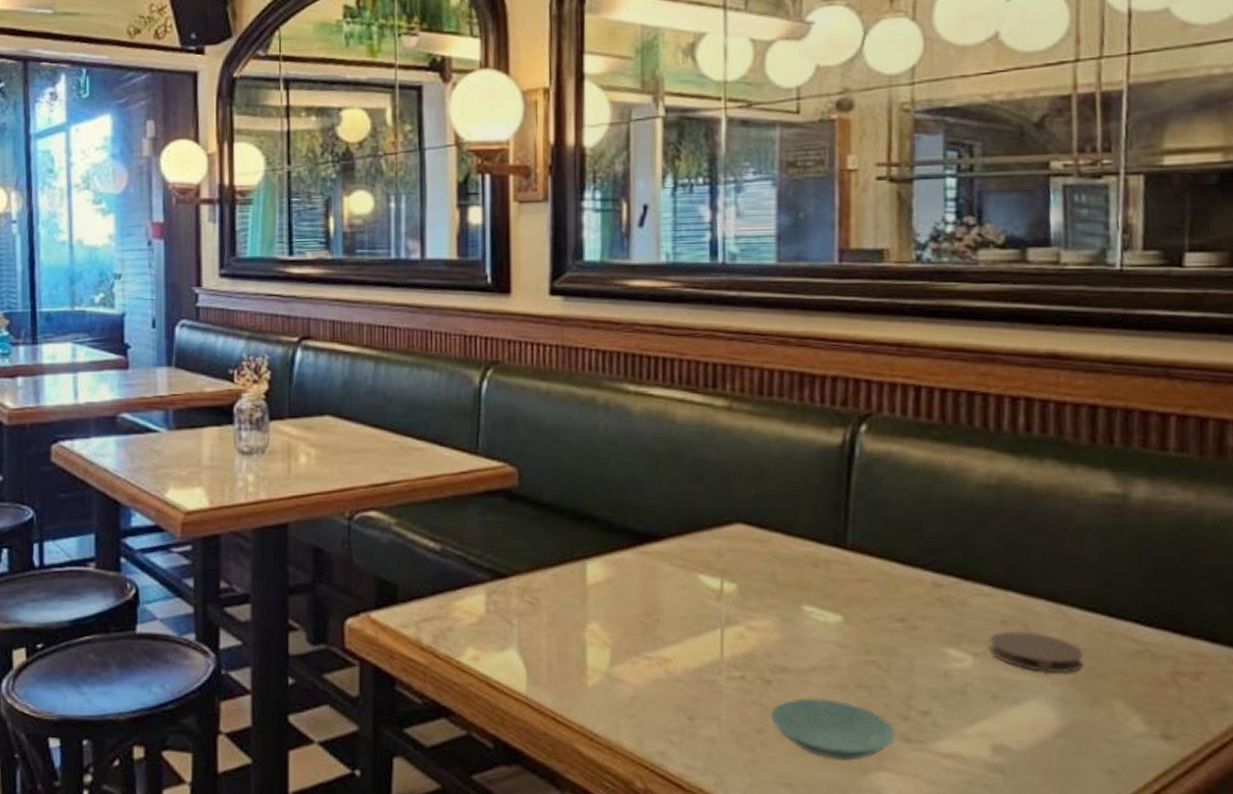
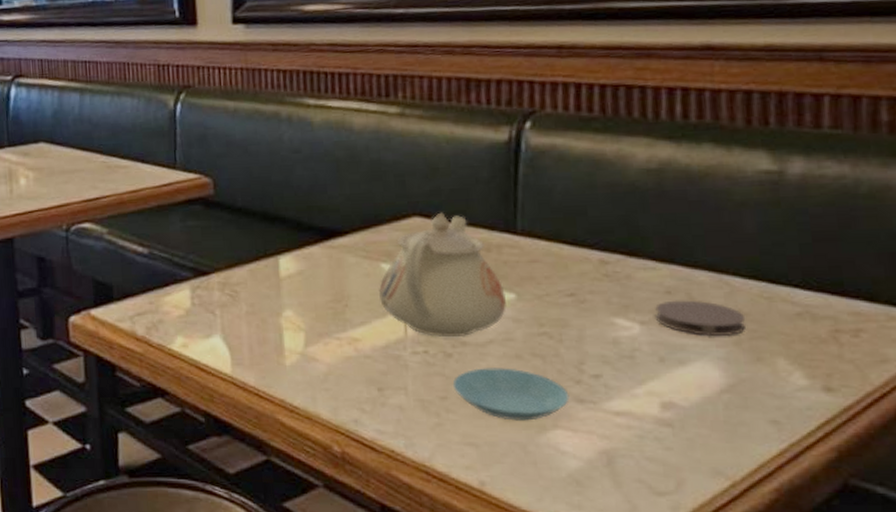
teapot: none [695,520,832,663] -> present [379,212,506,338]

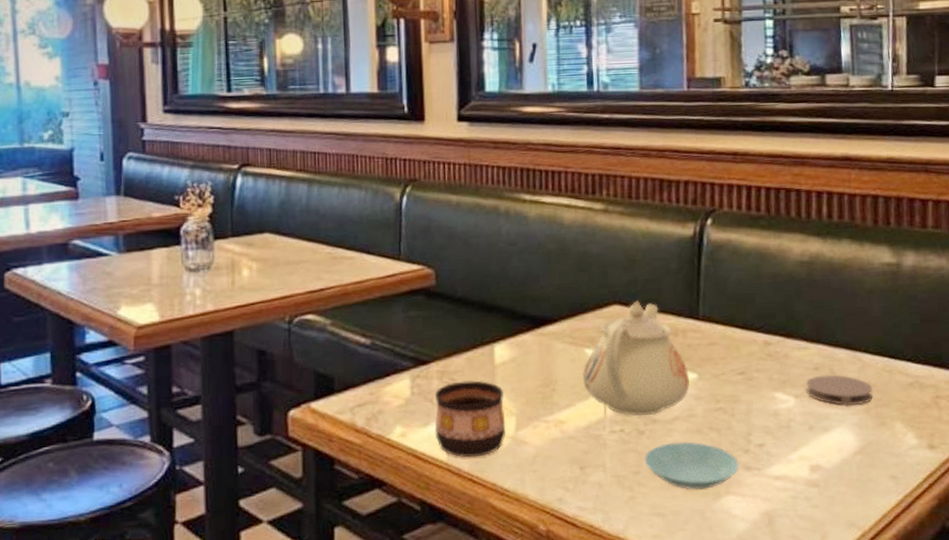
cup: none [216,293,294,372] -> present [434,380,506,458]

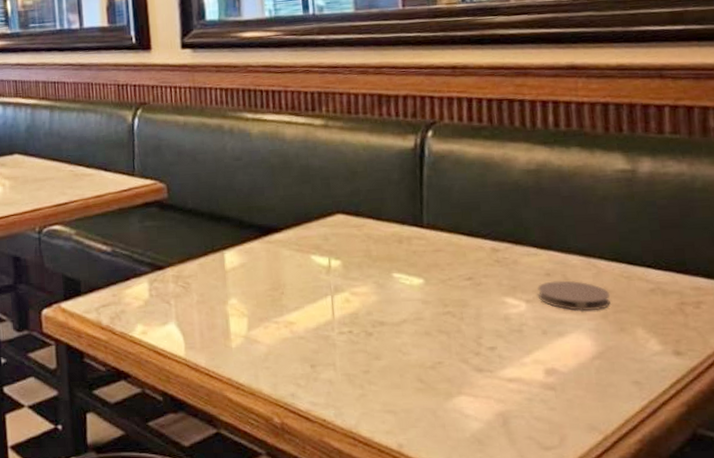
cup: present [434,380,506,458] -> none [171,284,239,355]
teapot: present [583,300,690,416] -> none [310,210,417,319]
saucer: present [644,442,739,490] -> none [373,343,471,390]

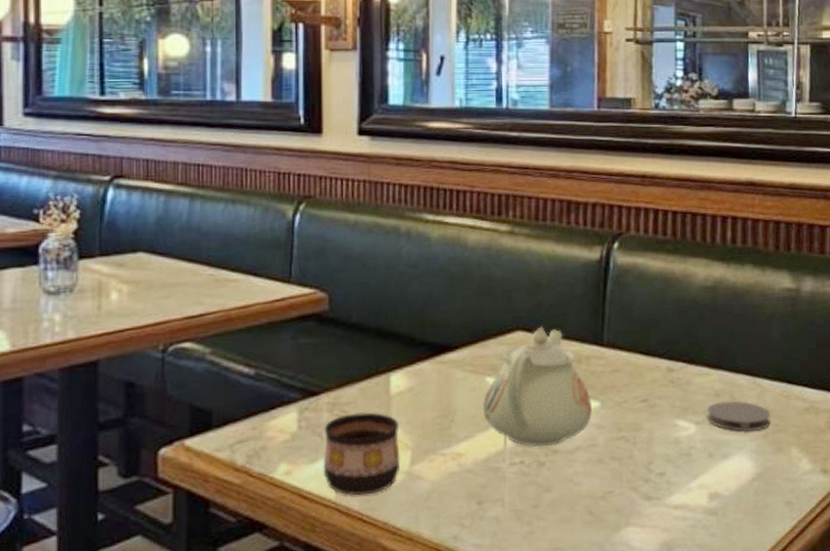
cup: none [171,284,239,355] -> present [324,412,401,496]
teapot: none [310,210,417,319] -> present [483,326,592,447]

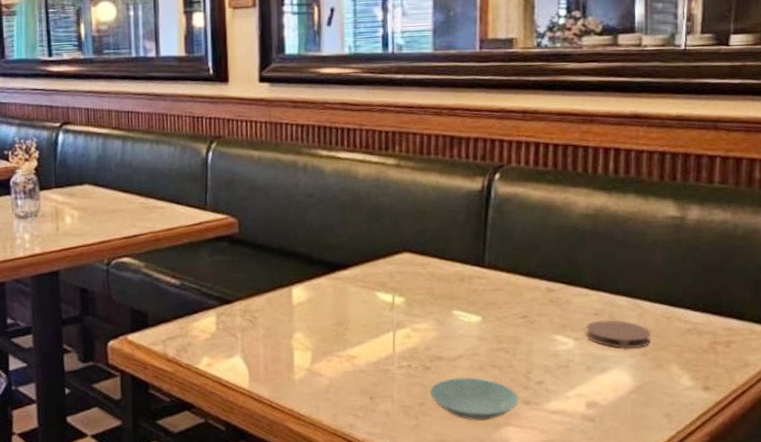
cup: present [324,412,401,496] -> none [238,318,303,386]
teapot: present [483,326,592,447] -> none [374,249,474,354]
saucer: none [544,472,640,522] -> present [429,377,519,421]

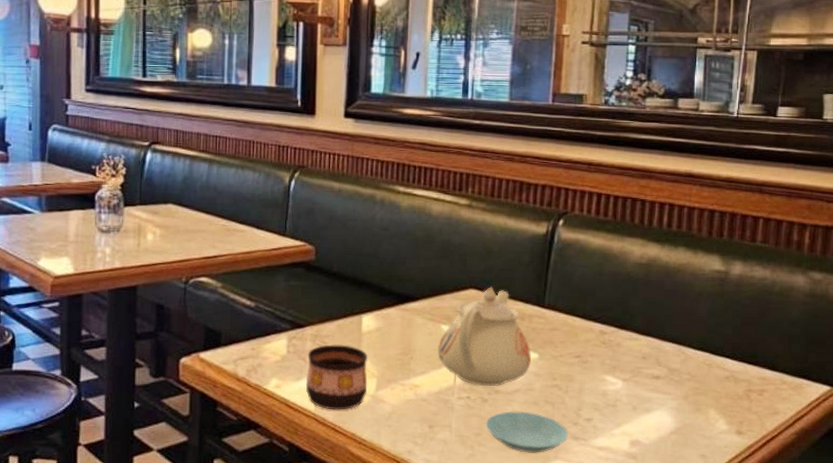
cup: none [238,318,303,386] -> present [306,344,368,410]
teapot: none [374,249,474,354] -> present [438,287,531,387]
coaster: present [585,320,651,349] -> none [633,364,693,392]

